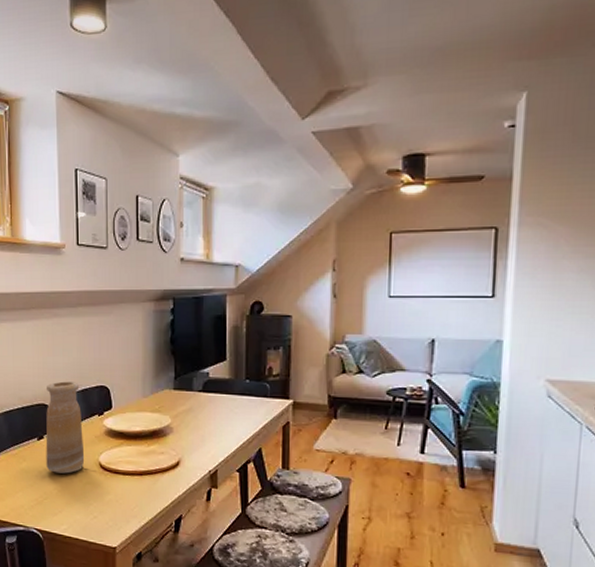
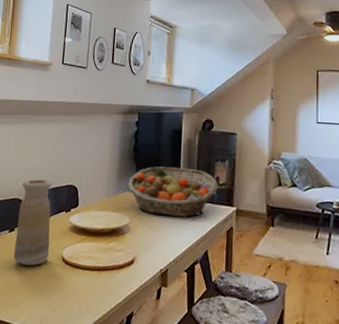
fruit basket: none [166,358,272,414] -> present [128,166,218,217]

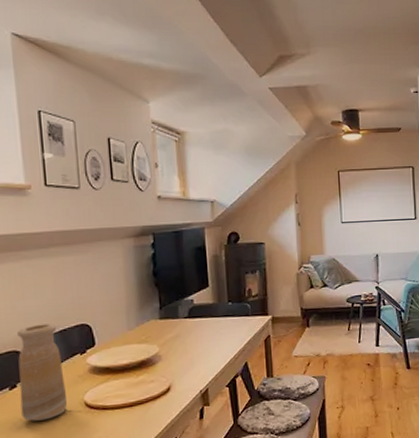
fruit basket: present [128,166,218,217] -> none [151,285,251,338]

